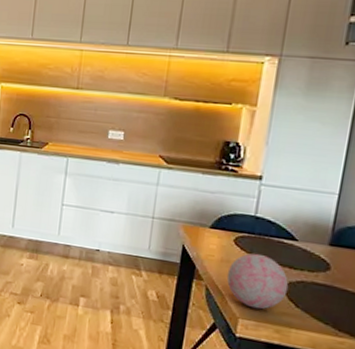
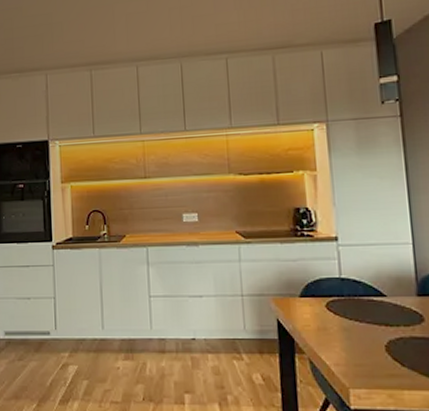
decorative orb: present [226,253,289,309] -> none [326,316,390,375]

